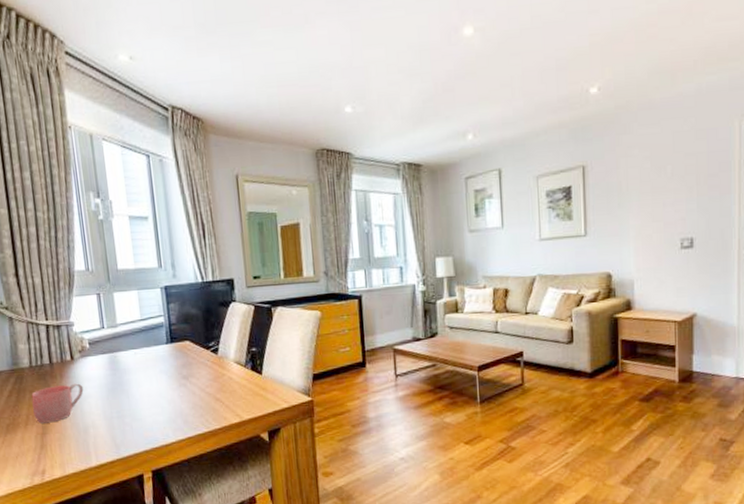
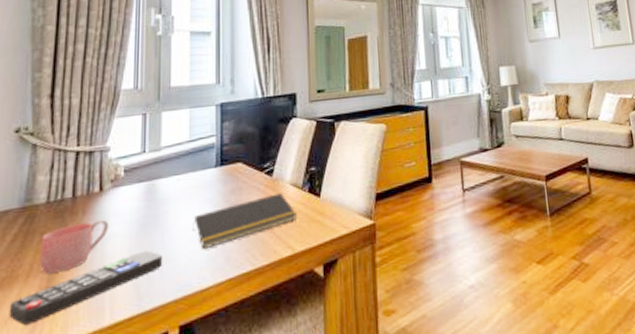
remote control: none [17,410,132,460] -> present [9,250,163,325]
notepad: none [152,369,243,413] -> present [193,193,298,250]

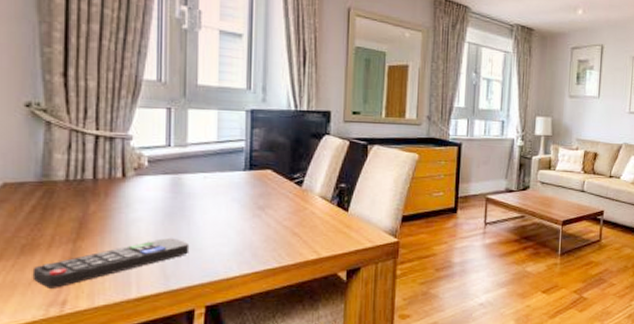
mug: present [40,219,109,274] -> none [62,204,133,246]
notepad: present [193,193,298,250] -> none [220,203,325,244]

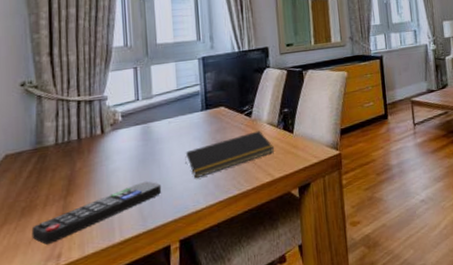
notepad: none [220,203,325,244] -> present [185,130,275,179]

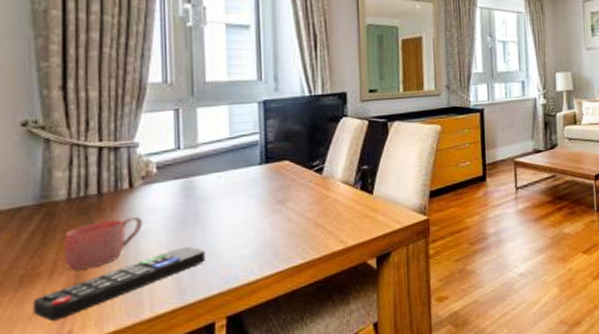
mug: none [54,157,112,203] -> present [64,216,143,271]
notepad: present [185,130,275,179] -> none [237,190,350,245]

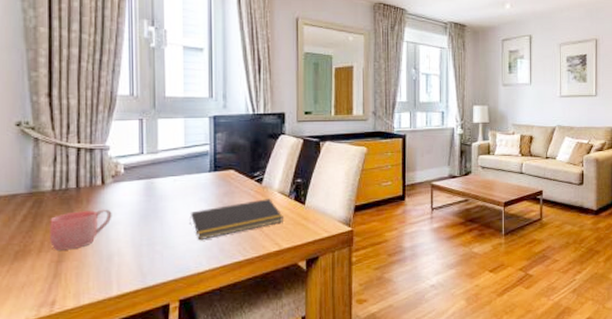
remote control: present [32,246,206,321] -> none [25,237,163,290]
notepad: none [237,190,350,245] -> present [190,199,284,241]

